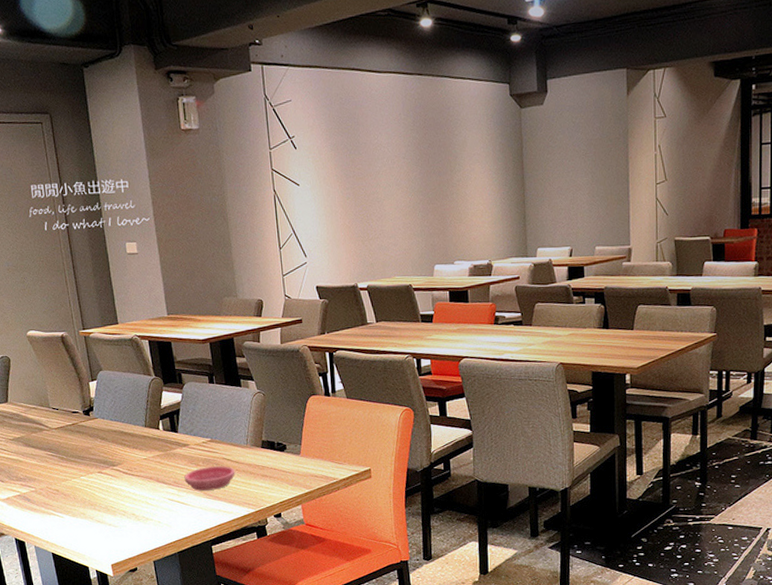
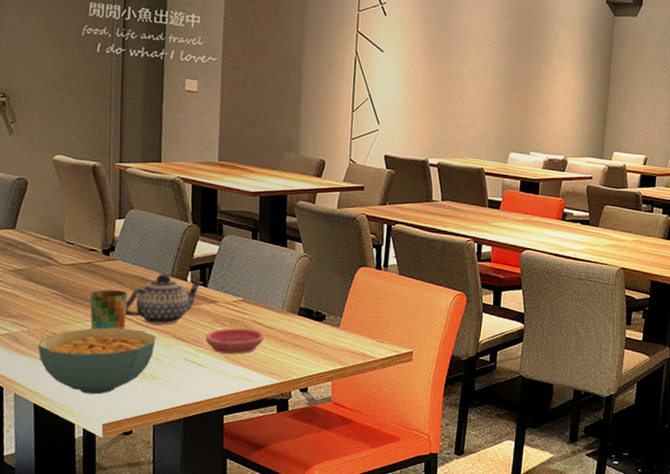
cereal bowl: none [46,478,143,540] -> present [38,327,156,395]
cup: none [80,445,115,483] -> present [89,290,128,330]
teapot: none [111,424,175,472] -> present [125,273,204,325]

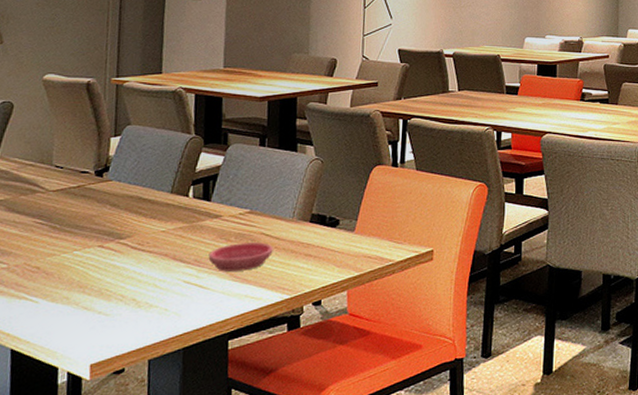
cereal bowl: present [38,327,156,395] -> none [18,254,154,332]
cup: present [89,290,128,330] -> none [79,214,123,260]
teapot: present [125,273,204,325] -> none [119,190,208,247]

